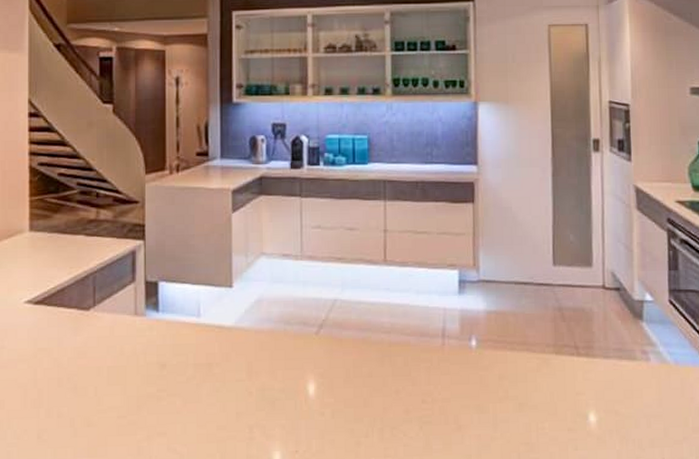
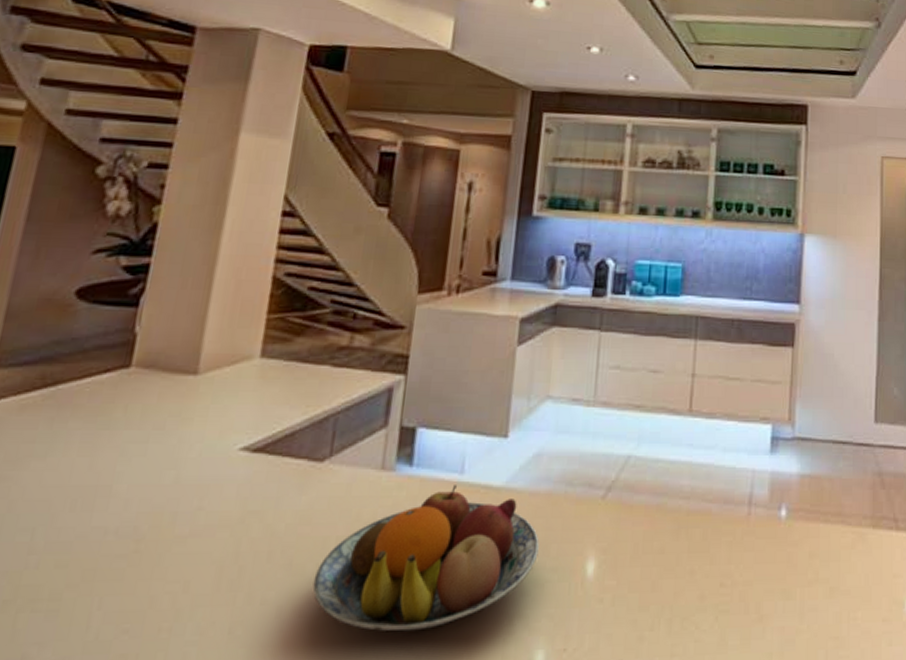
fruit bowl: none [95,326,267,437] -> present [313,485,539,632]

